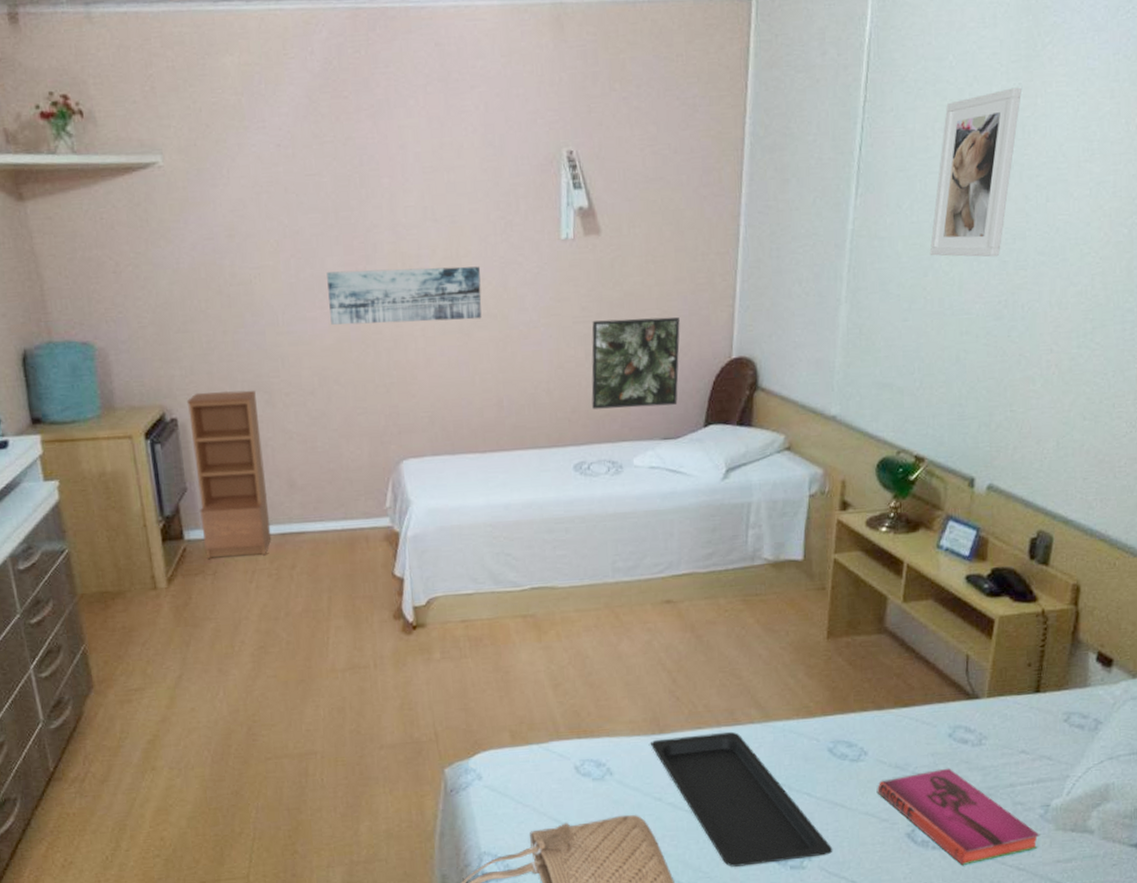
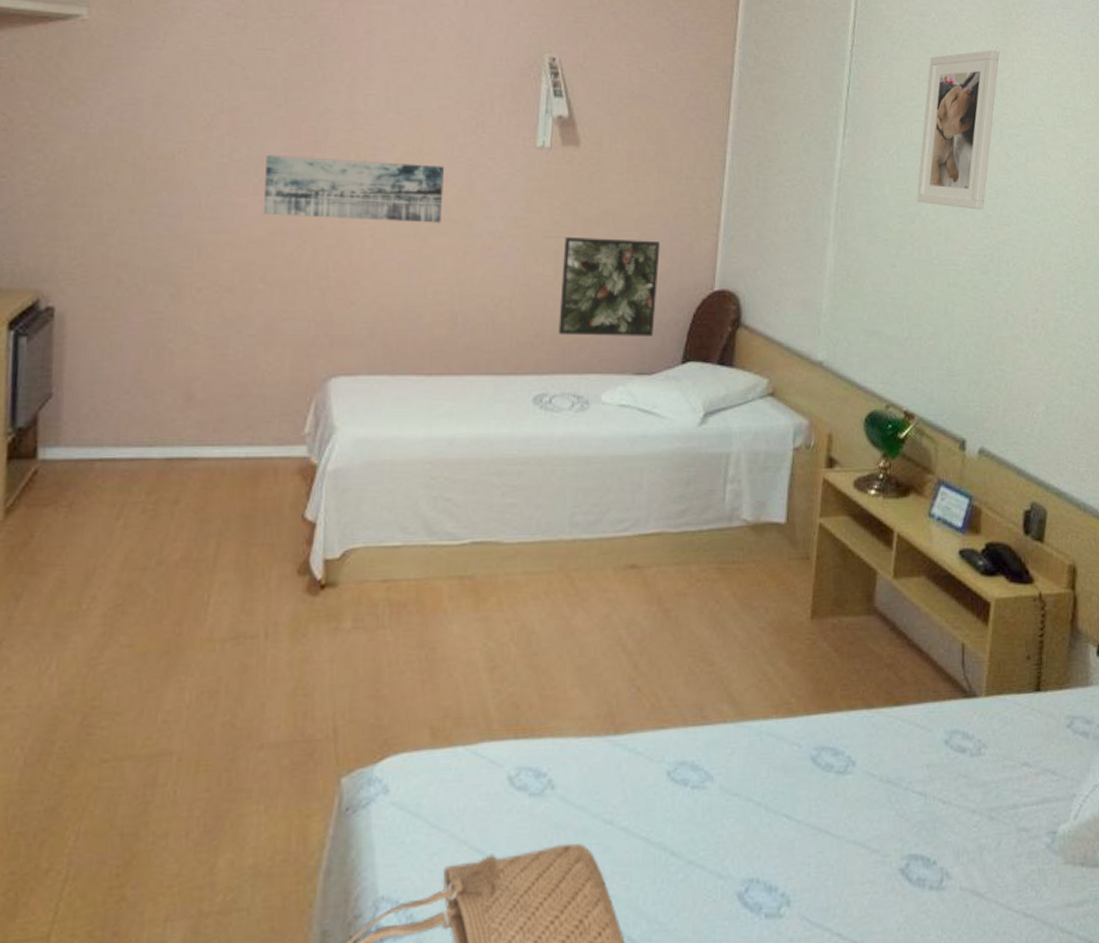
bookcase: present [186,390,272,559] -> none [62,278,160,485]
serving tray: present [651,731,833,867] -> none [604,732,816,916]
hardback book: present [877,768,1040,866] -> none [867,783,1048,912]

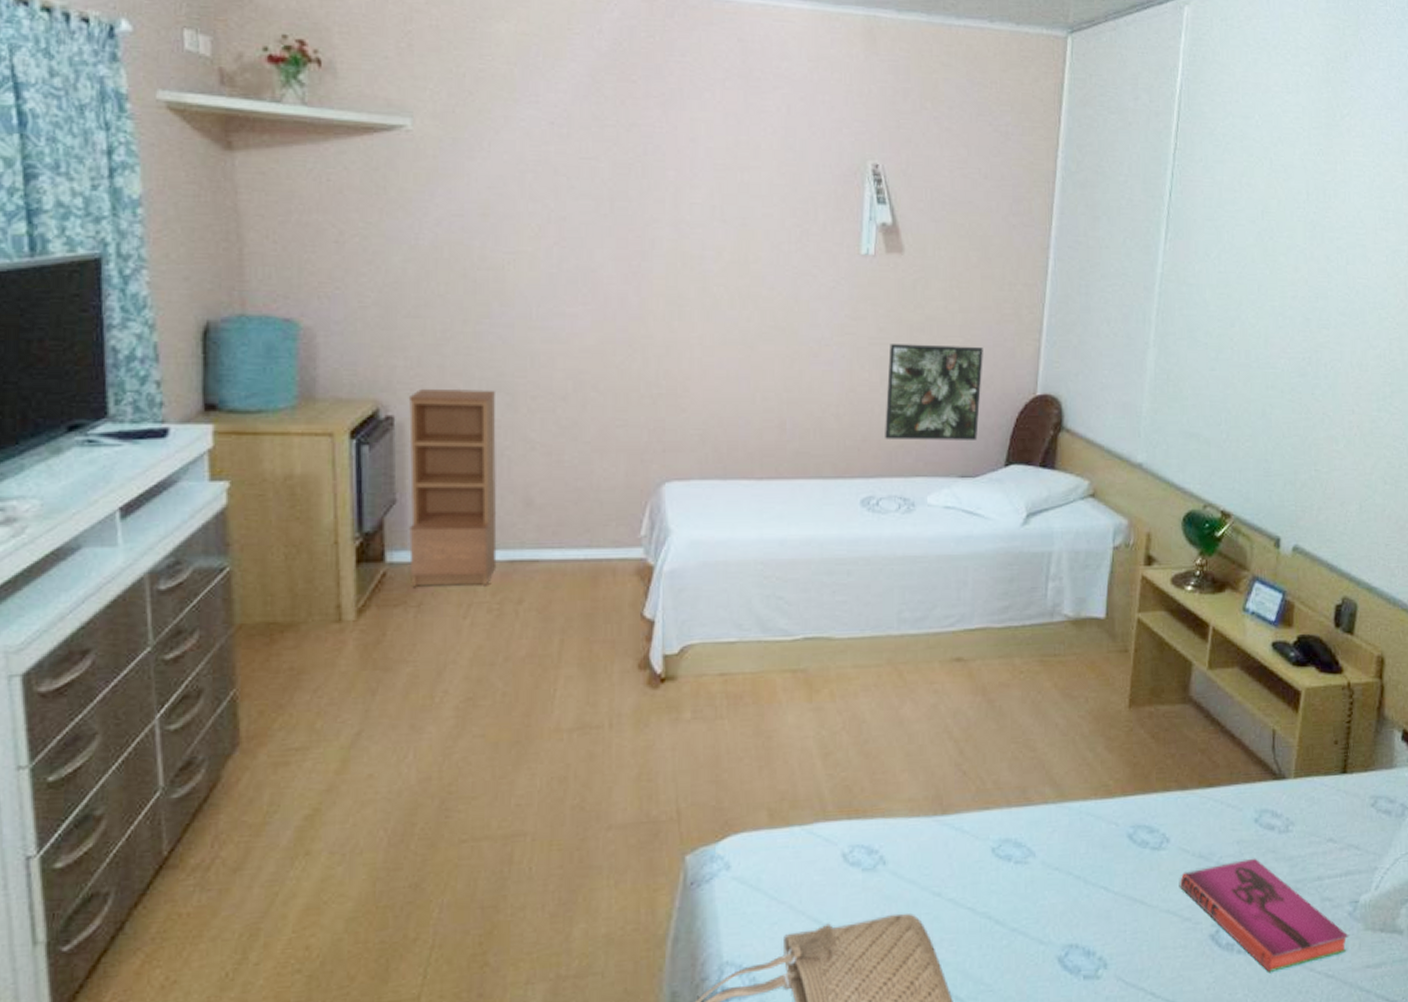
bookcase: none [62,278,160,485] -> present [408,388,497,587]
wall art: present [264,155,445,223] -> none [594,265,771,331]
hardback book: none [867,783,1048,912] -> present [1180,858,1349,973]
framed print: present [916,50,999,210] -> none [1236,152,1322,314]

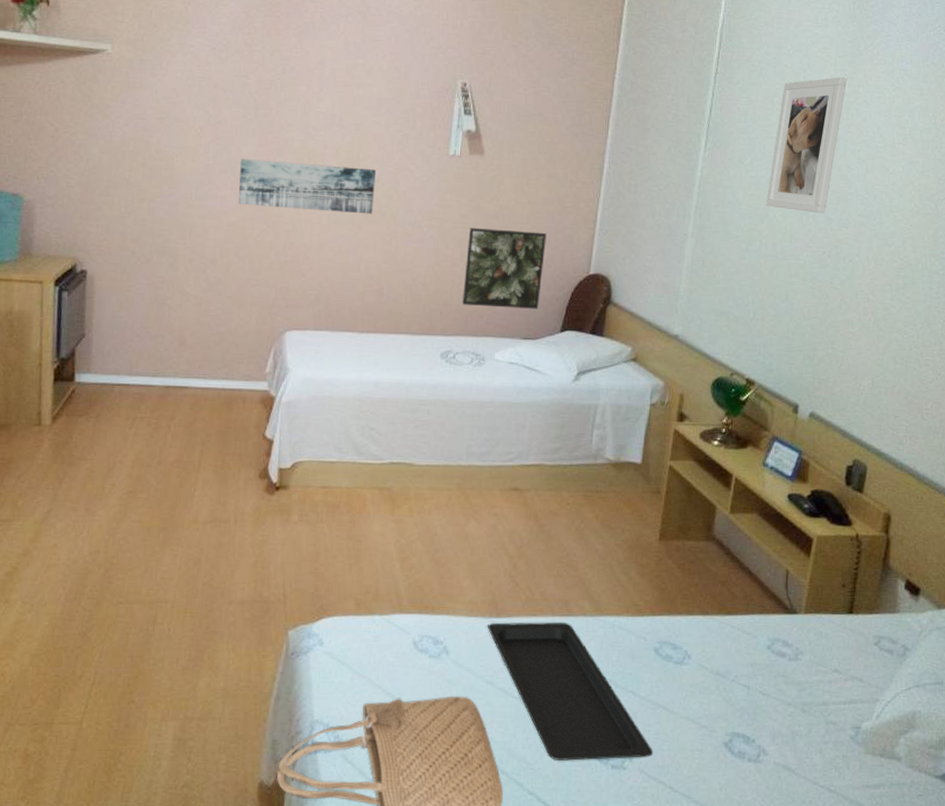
bookcase: present [408,388,497,587] -> none [91,249,162,405]
wall art: none [594,265,771,331] -> present [238,159,377,214]
serving tray: none [932,813,1131,978] -> present [488,622,654,761]
hardback book: present [1180,858,1349,973] -> none [699,680,851,782]
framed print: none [1236,152,1322,314] -> present [766,77,847,214]

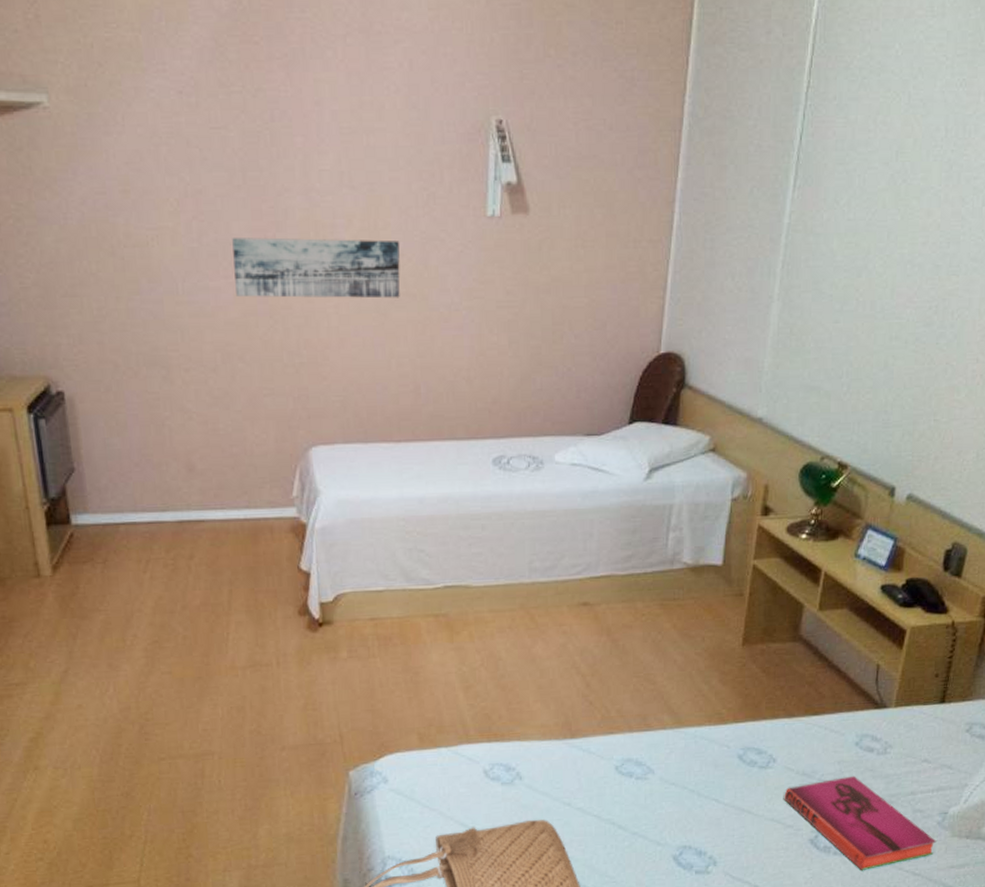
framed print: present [462,228,546,309] -> none [514,306,608,401]
serving tray: present [488,622,654,761] -> none [562,737,738,872]
hardback book: none [699,680,851,782] -> present [784,775,937,871]
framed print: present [766,77,847,214] -> none [864,83,965,261]

